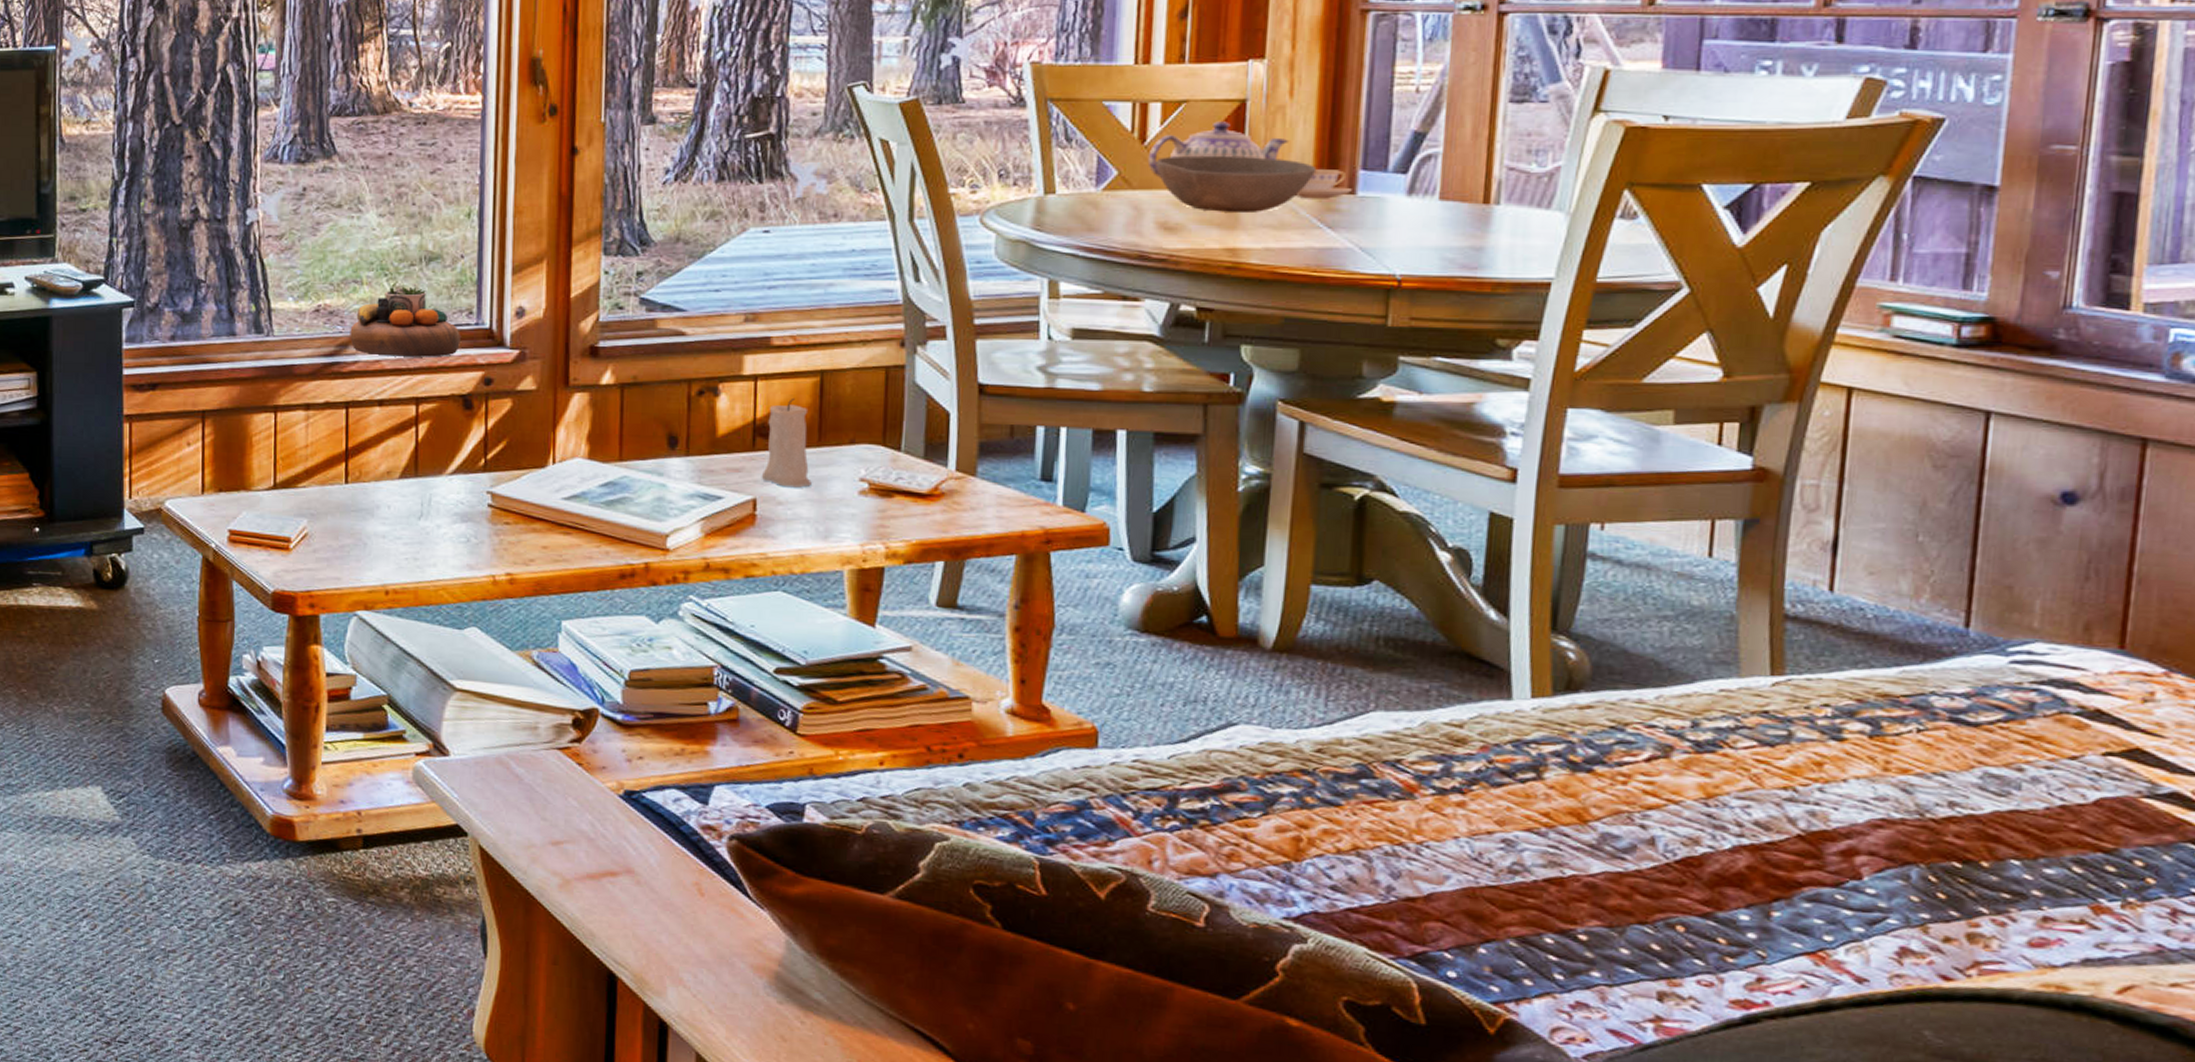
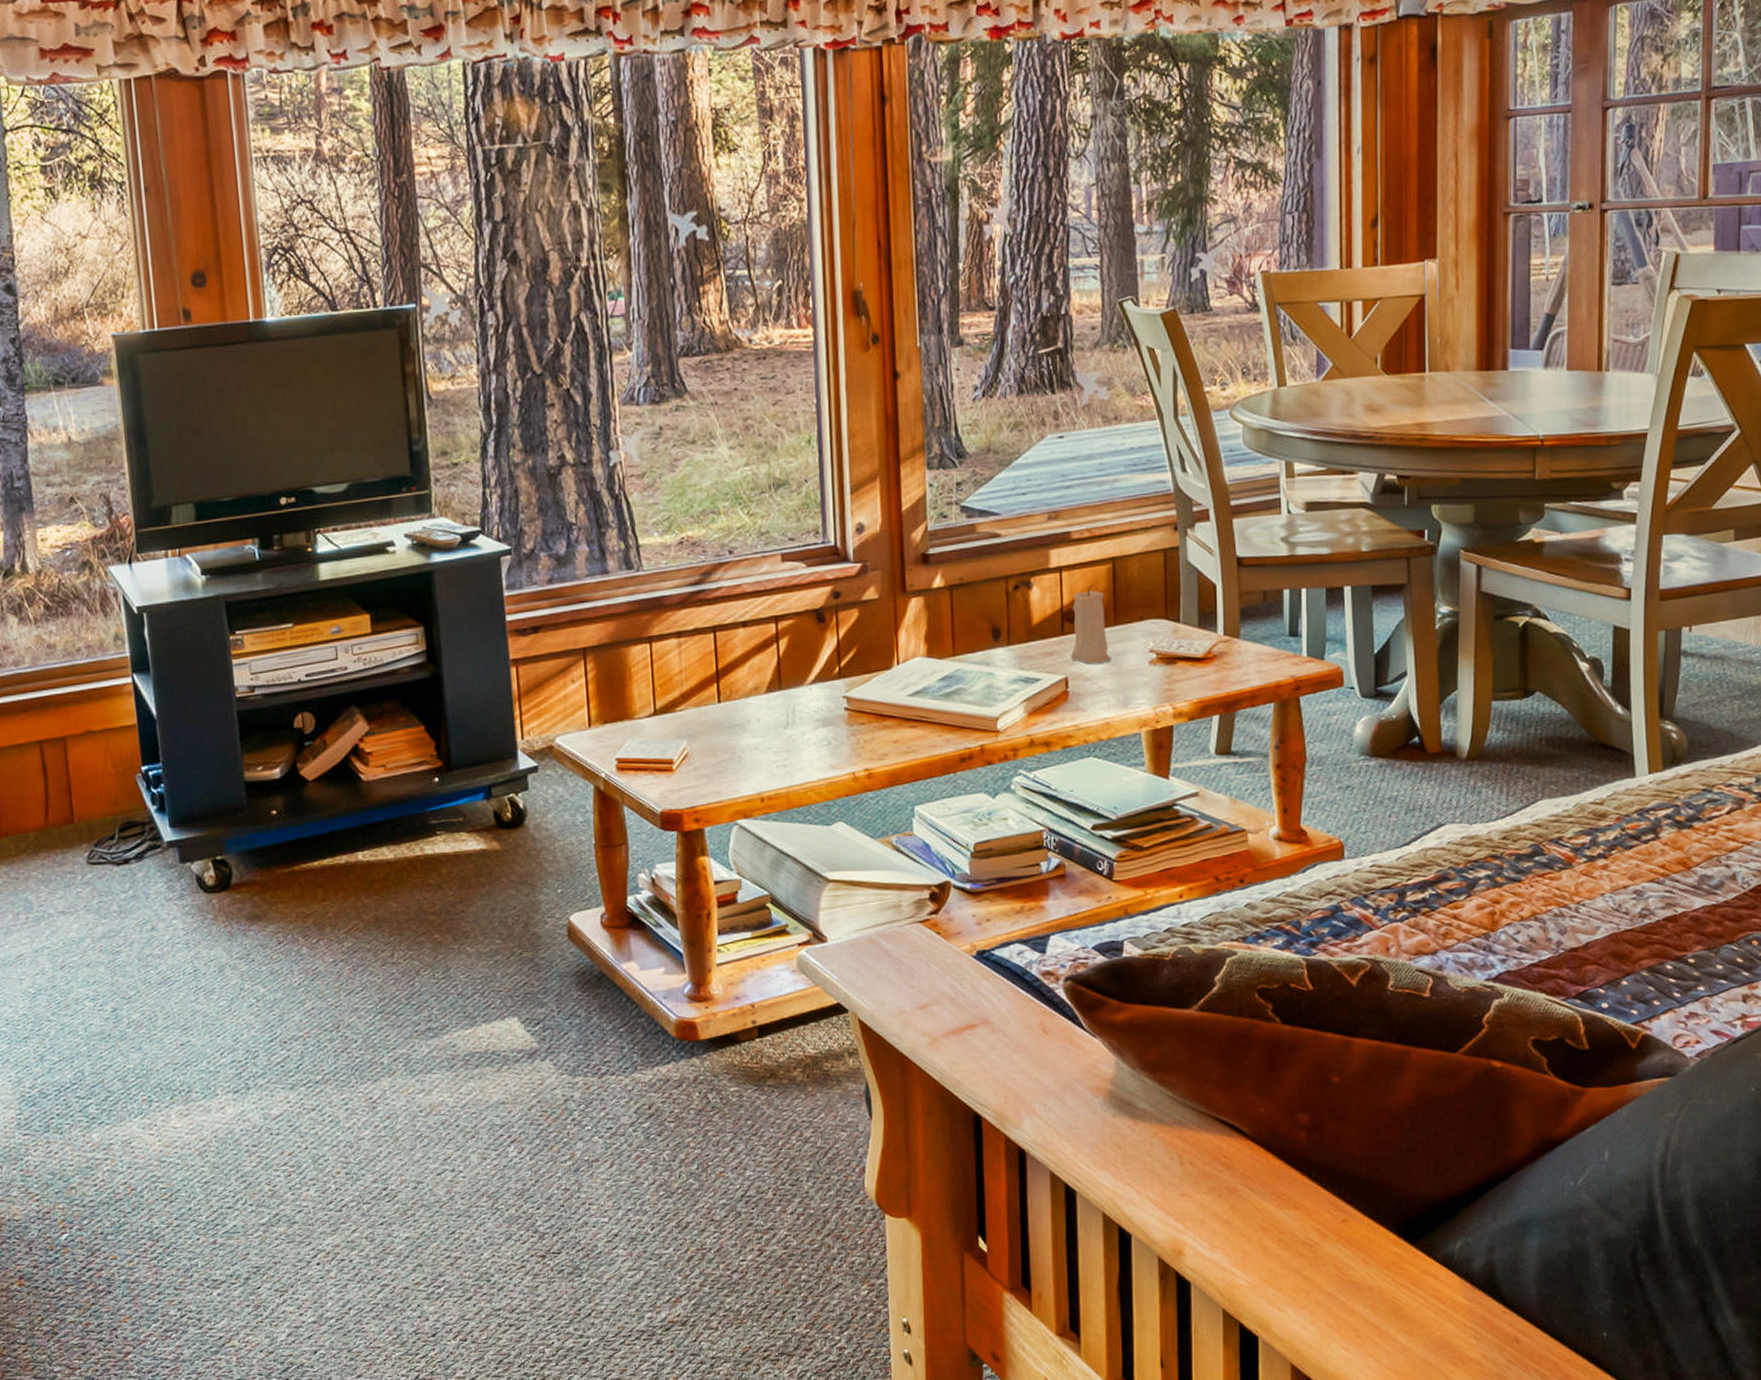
decorative bowl: present [350,286,460,357] -> none [712,512,810,580]
teapot: present [1147,121,1288,178] -> none [1354,314,1457,367]
bowl: present [1156,155,1317,212] -> none [1361,342,1479,393]
teacup: present [1295,170,1352,199] -> none [1464,350,1505,377]

